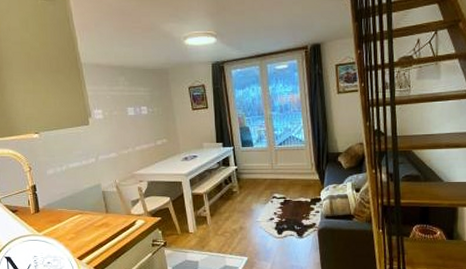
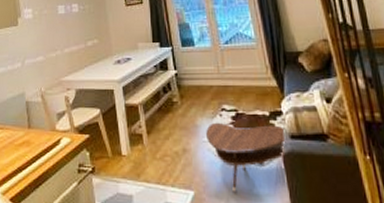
side table: none [258,207,323,257] -> present [205,122,287,192]

